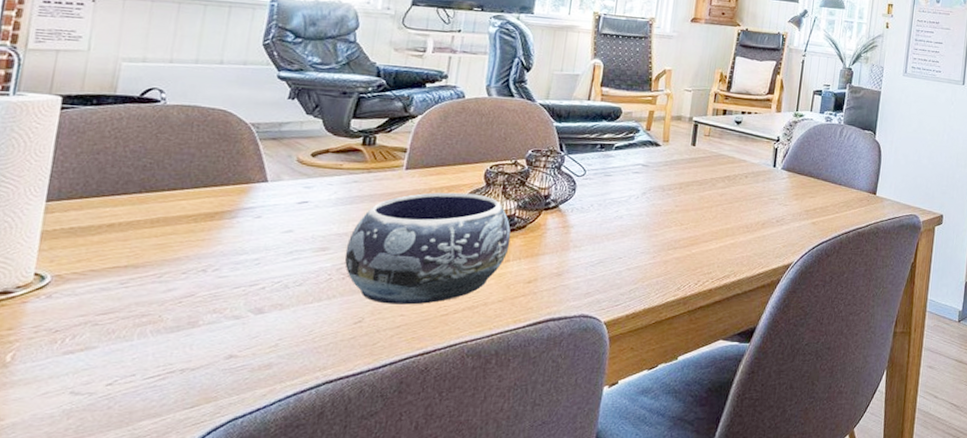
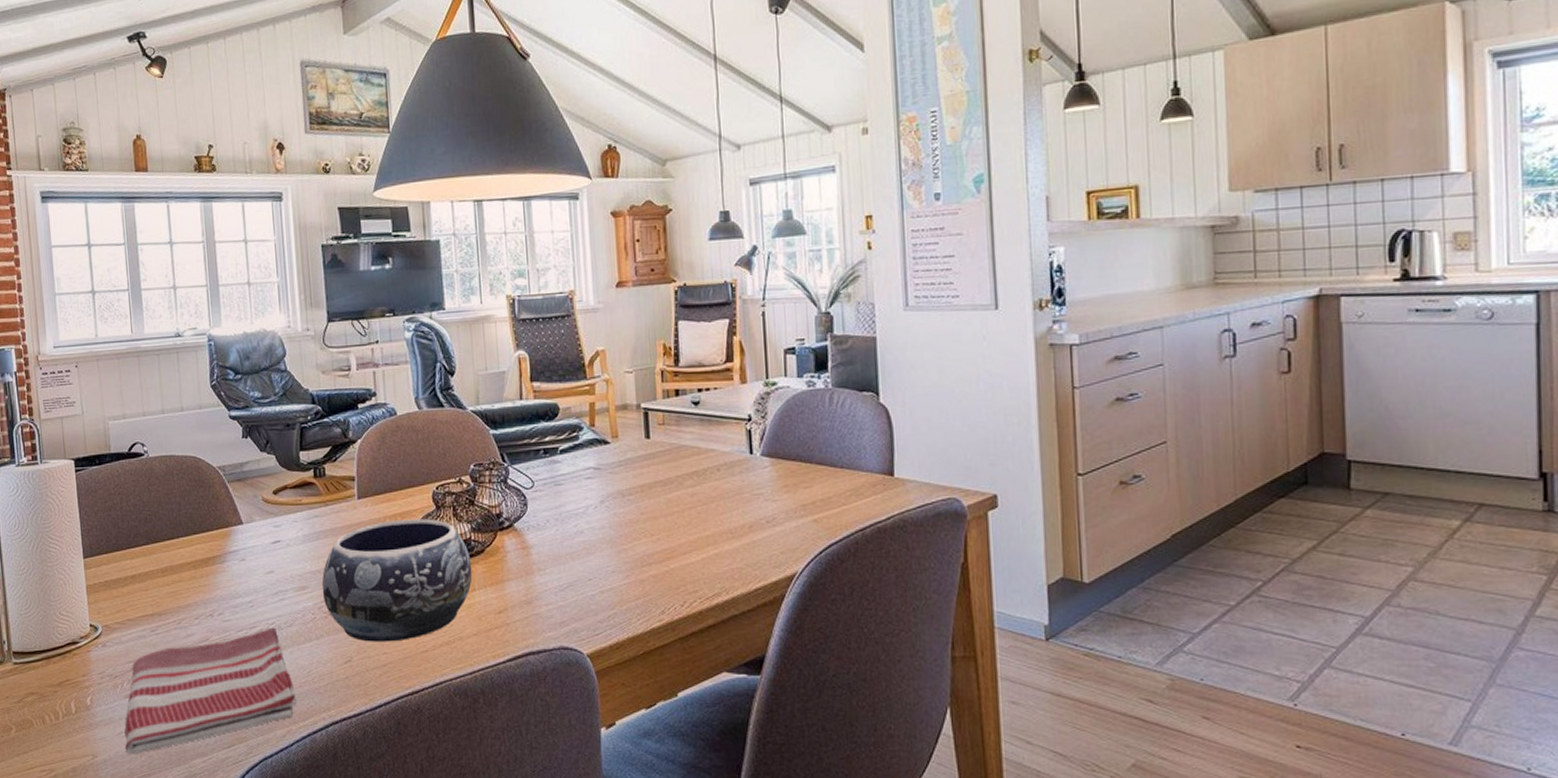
dish towel: none [48,286,289,416] -> present [124,627,296,754]

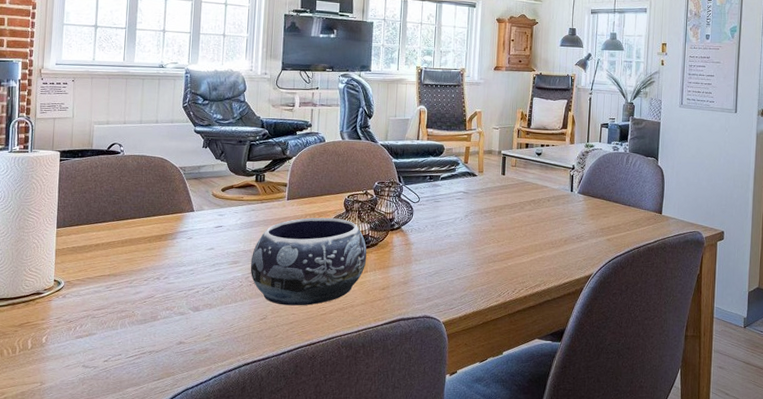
dish towel: present [124,627,296,754] -> none [70,290,218,383]

